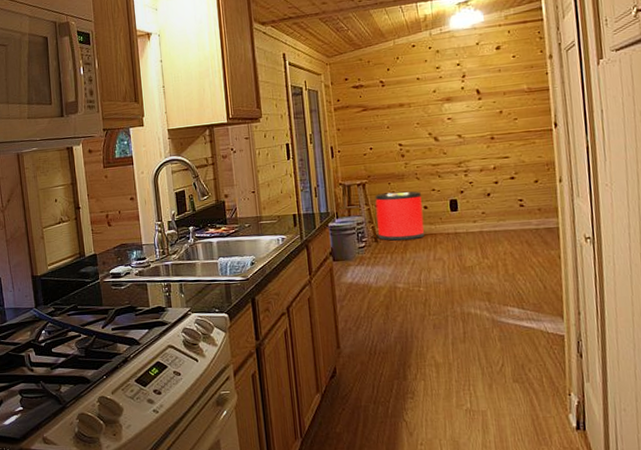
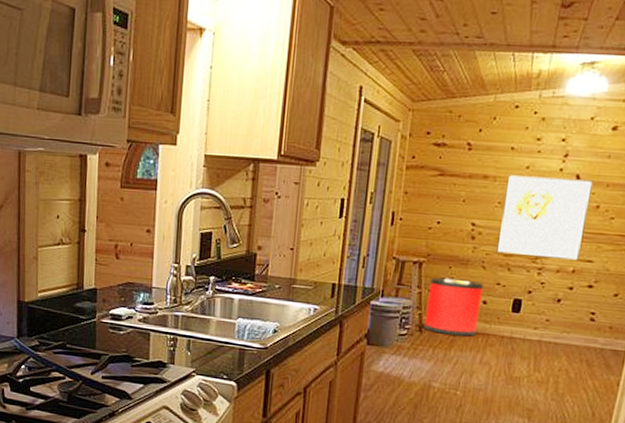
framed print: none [419,92,497,165] -> present [496,174,593,262]

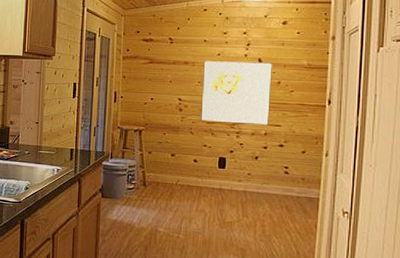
trash can: present [424,277,483,337] -> none [148,141,193,189]

